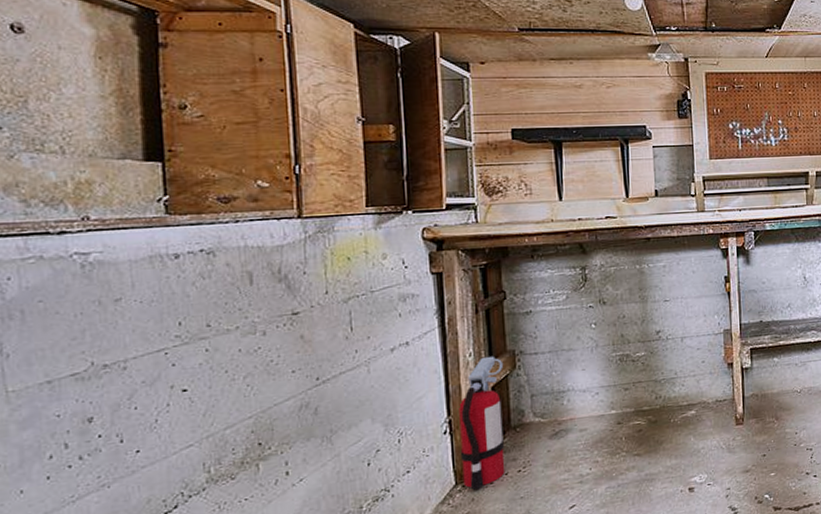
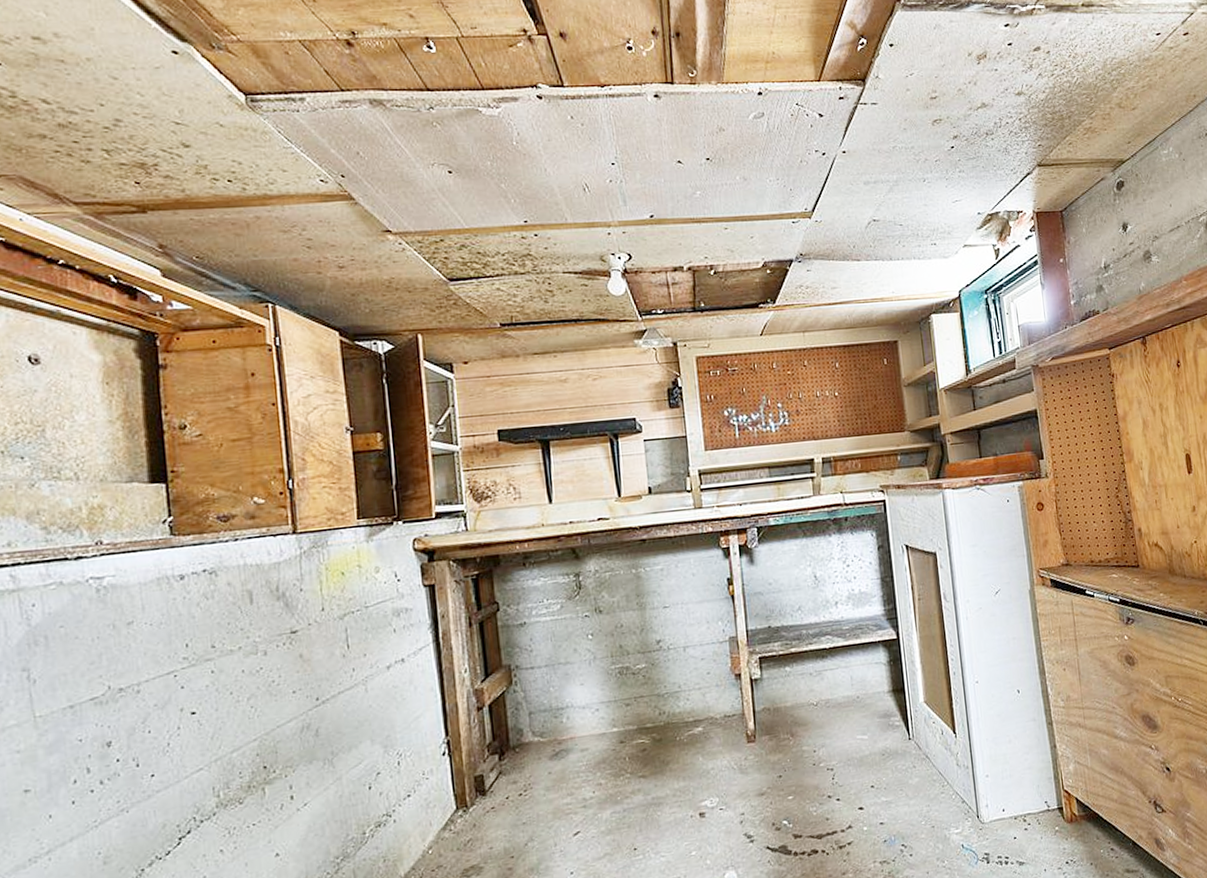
fire extinguisher: present [459,356,506,490] -> none [456,671,506,815]

